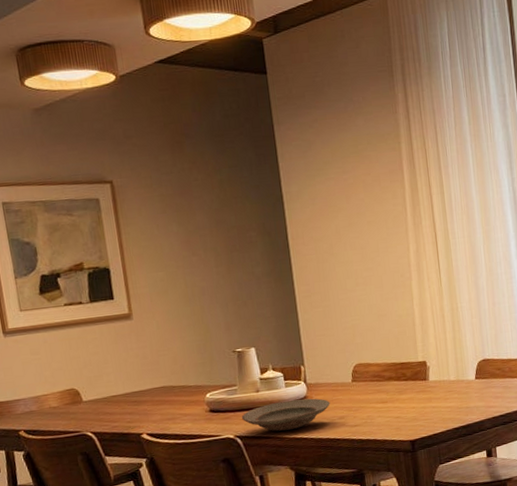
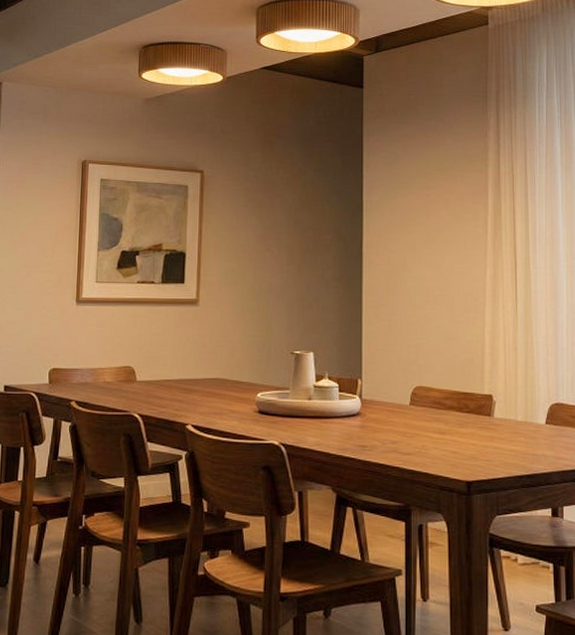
plate: present [241,398,330,432] -> none [289,414,384,447]

